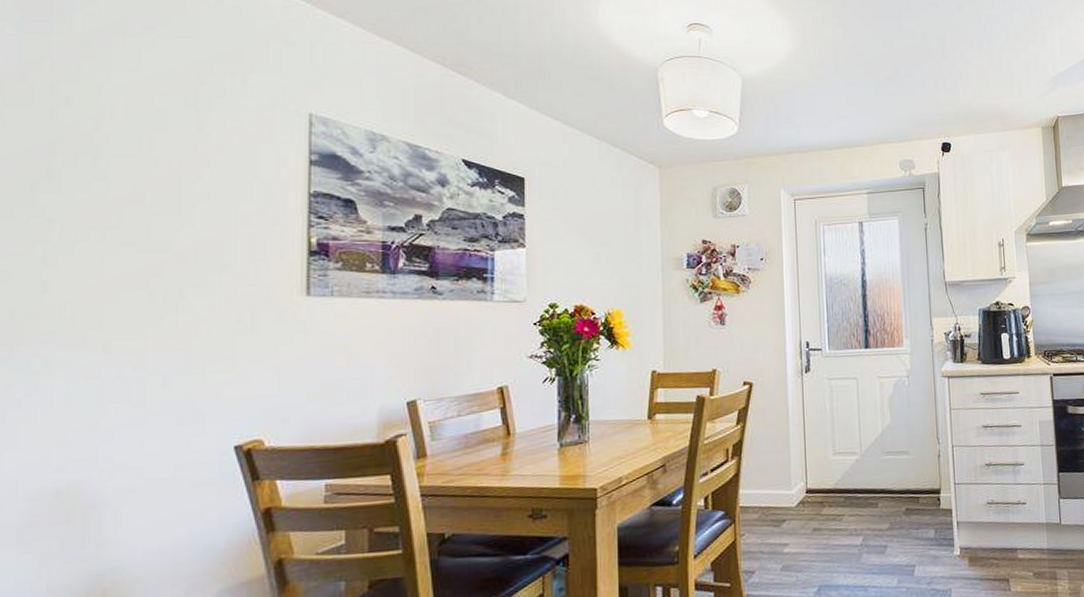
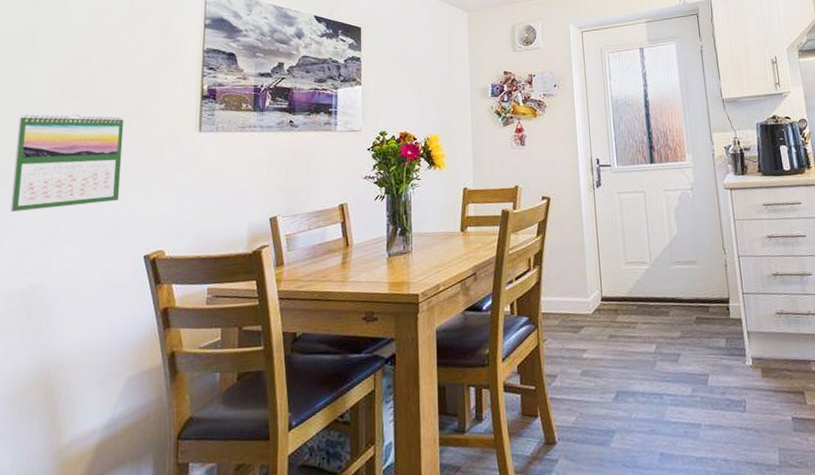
calendar: none [30,264,197,390] -> present [10,114,124,212]

